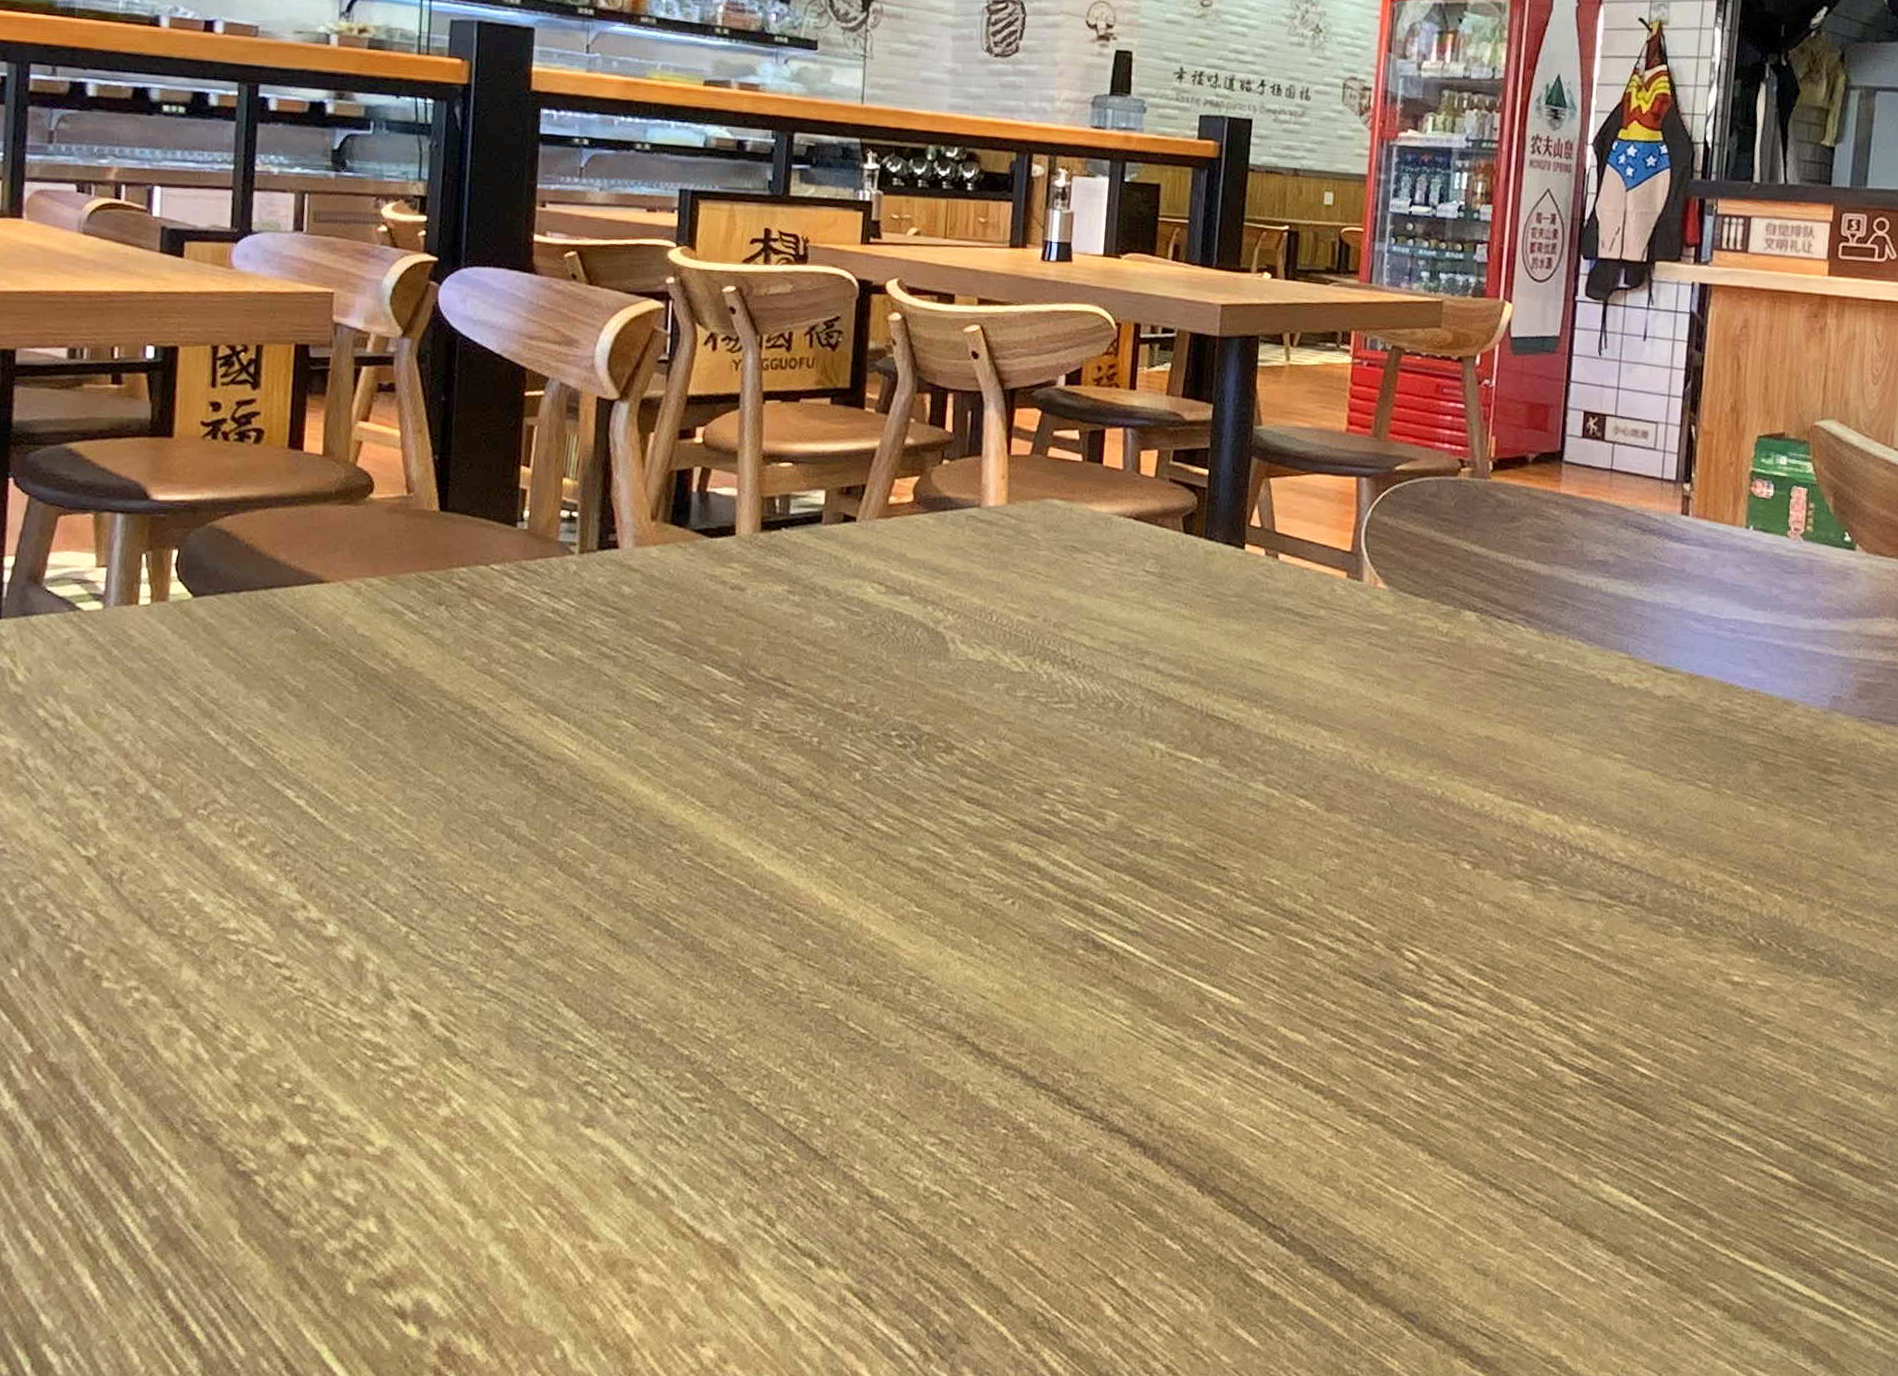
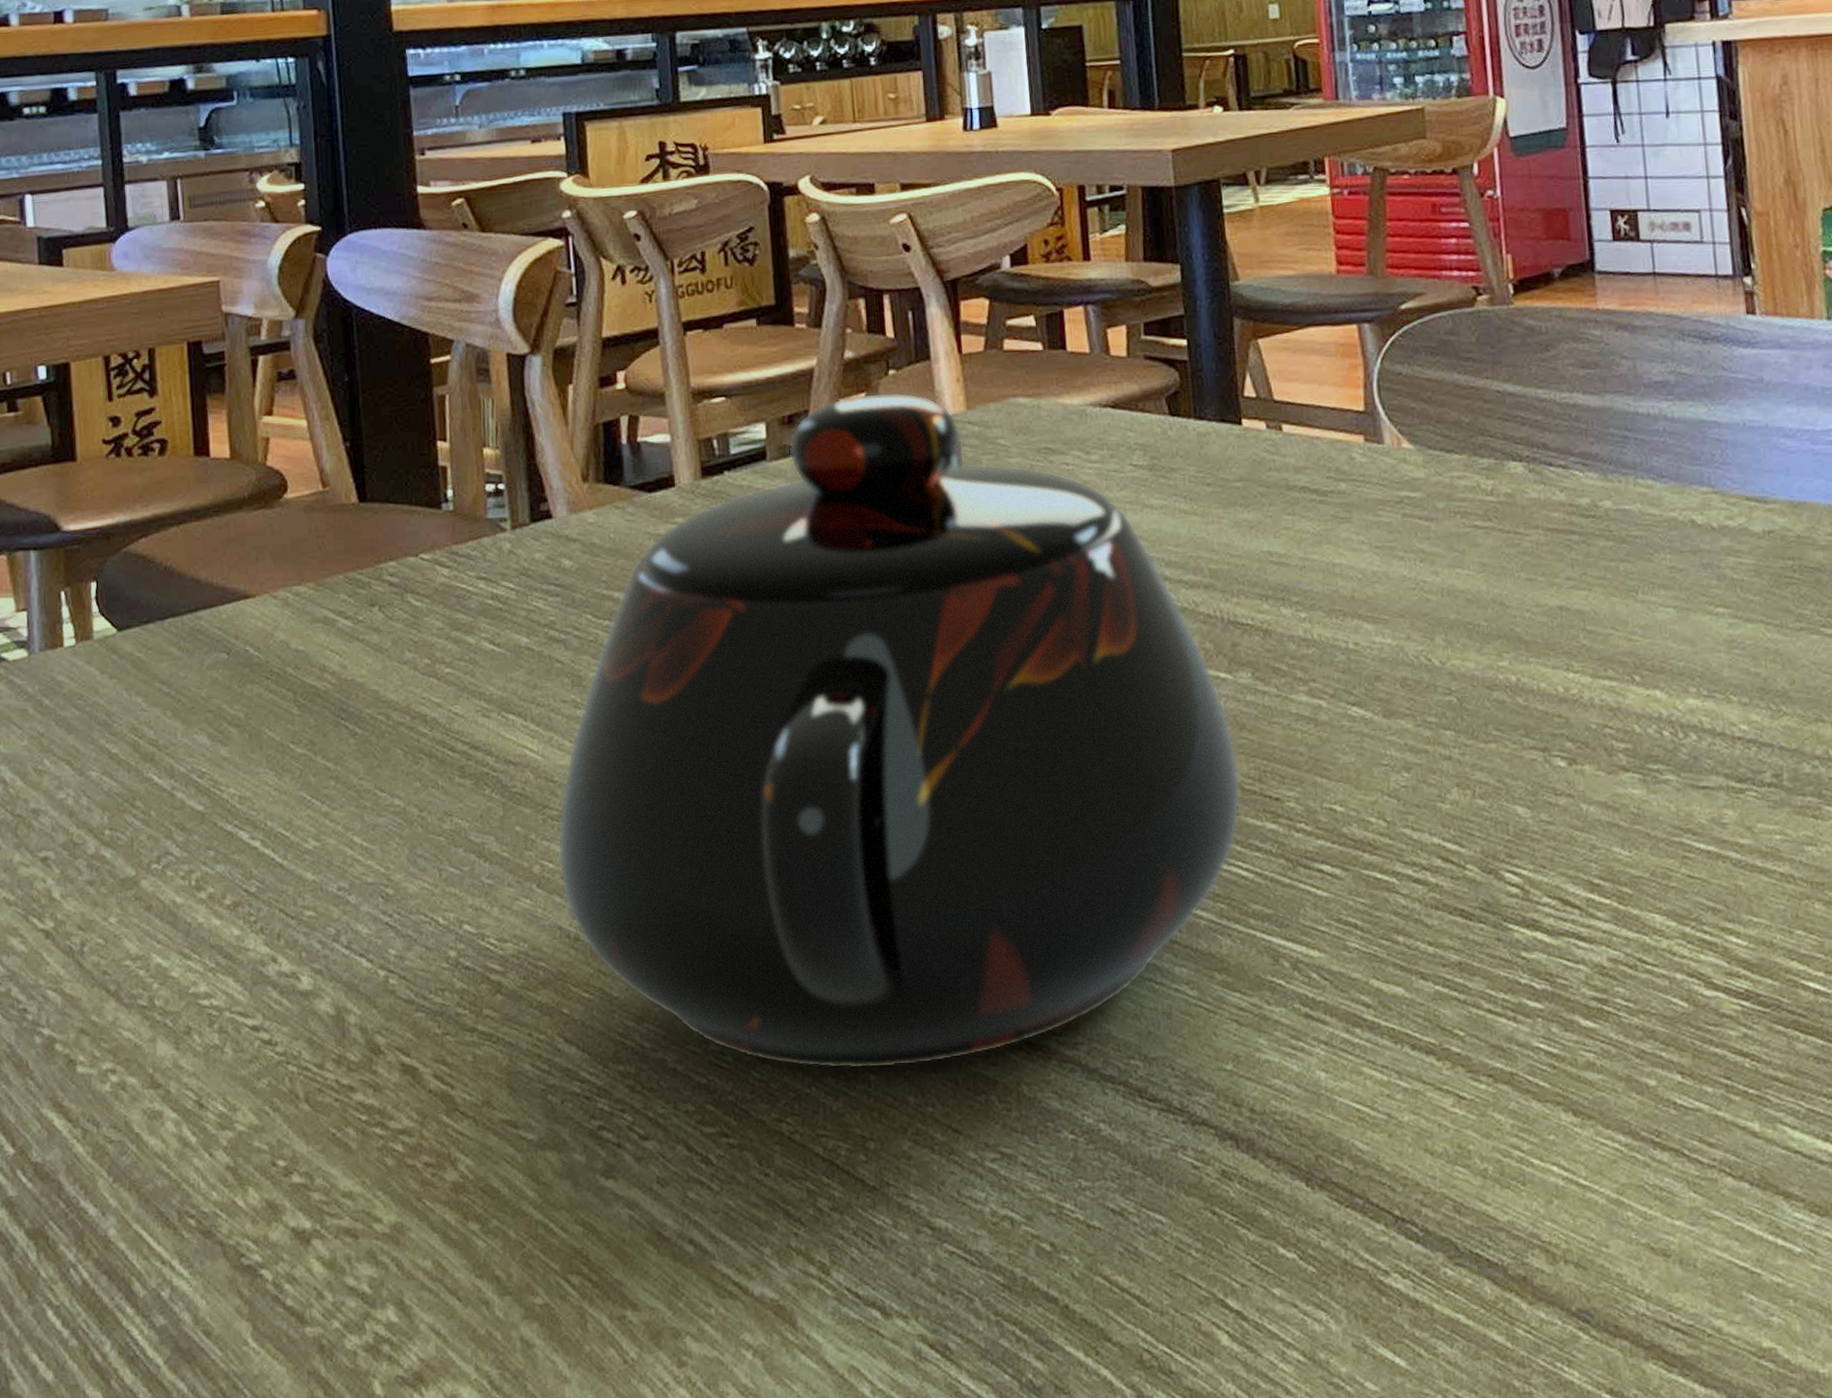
teapot: none [580,477,1197,1059] -> present [557,391,1242,1070]

